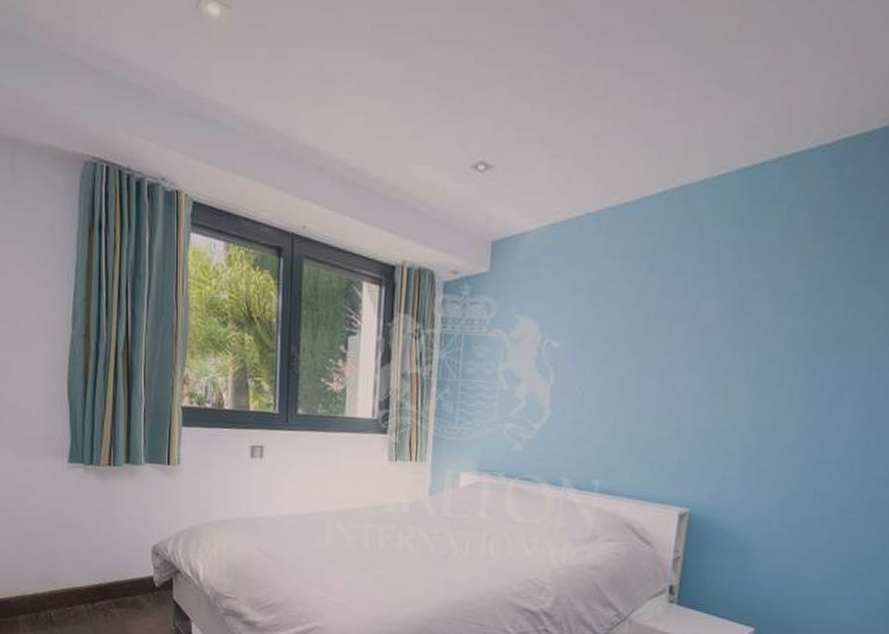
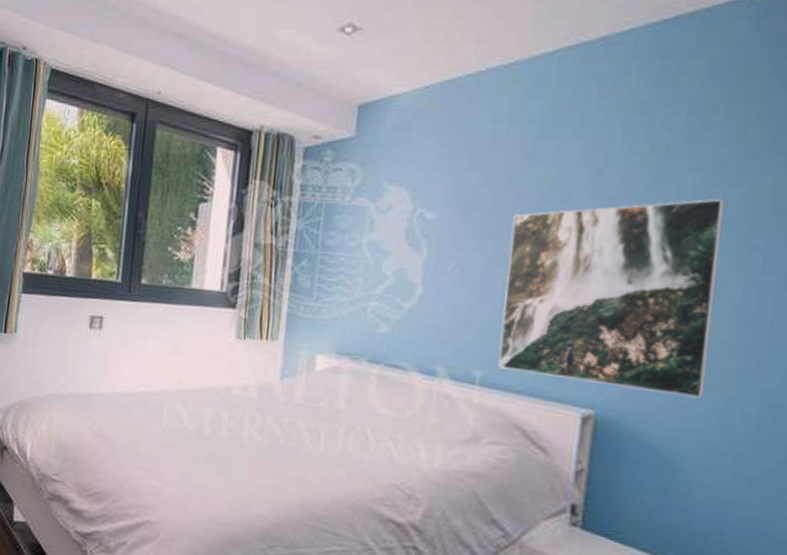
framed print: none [613,326,796,494] -> present [498,198,726,399]

